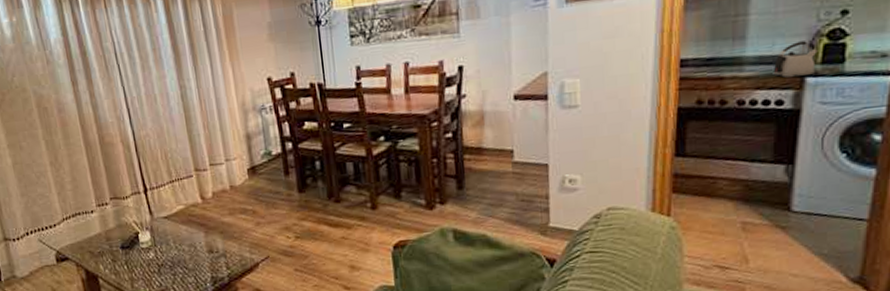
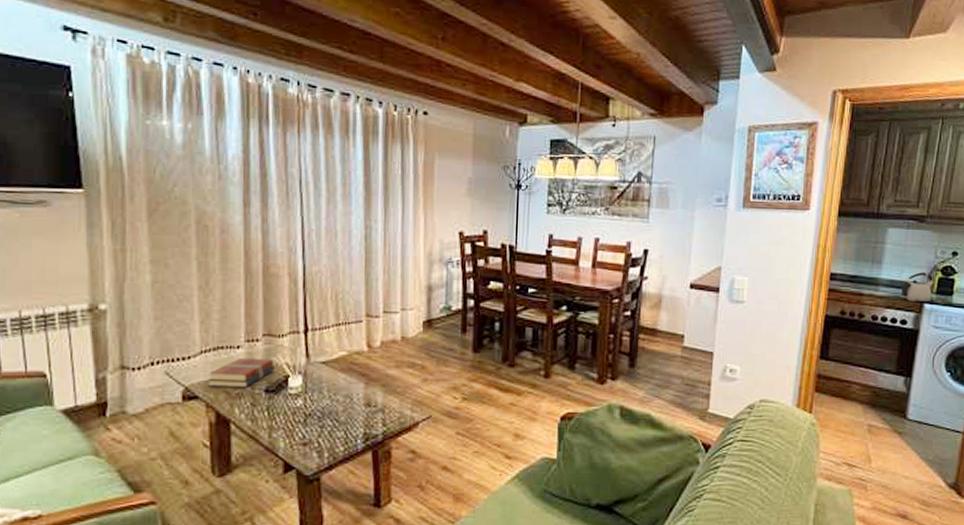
books: none [72,219,126,249] -> present [207,357,275,387]

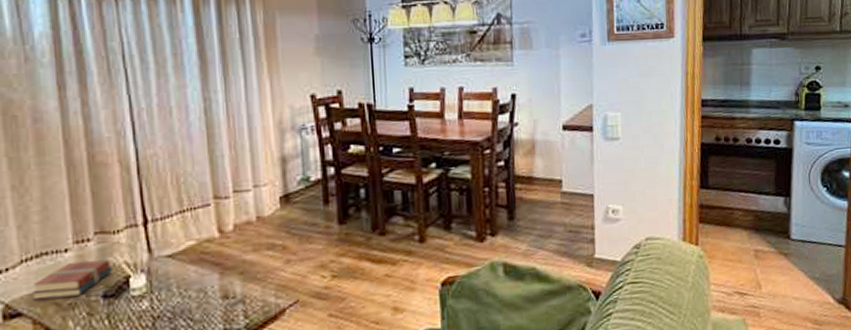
kettle: present [900,272,934,302] -> none [771,90,801,120]

